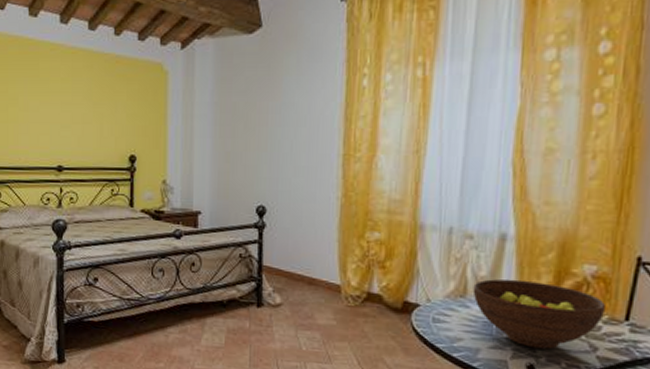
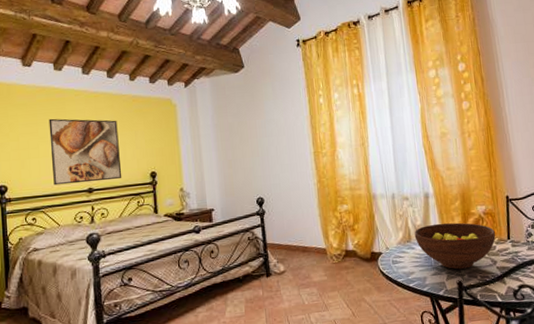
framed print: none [20,76,97,160] -> present [48,118,122,186]

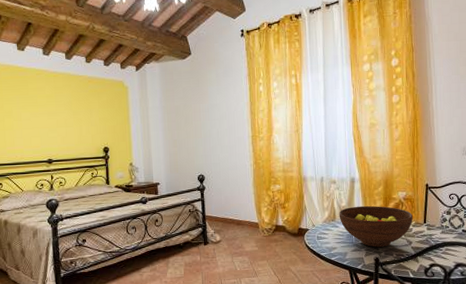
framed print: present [48,118,122,186] -> none [13,95,78,155]

